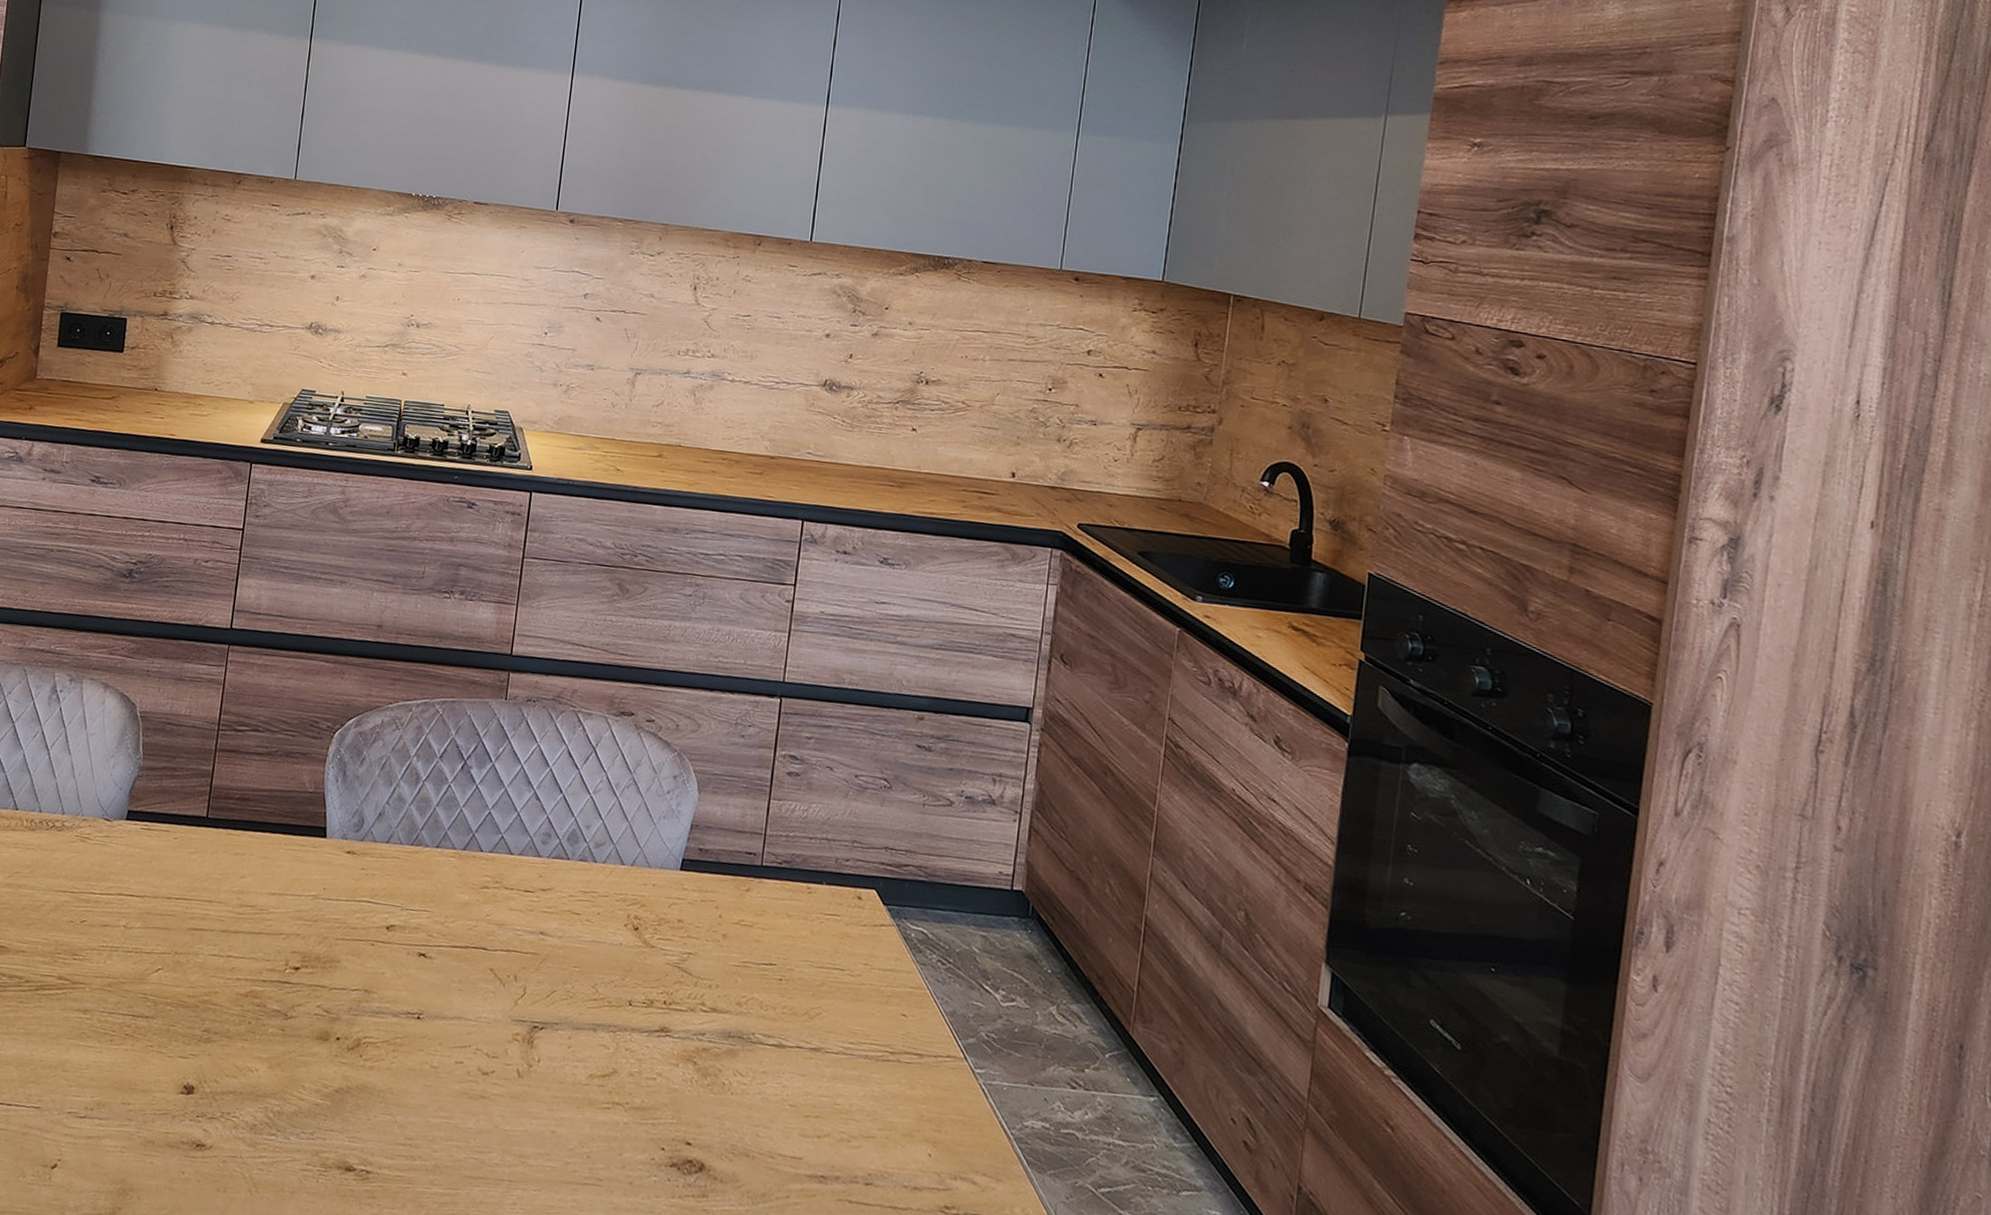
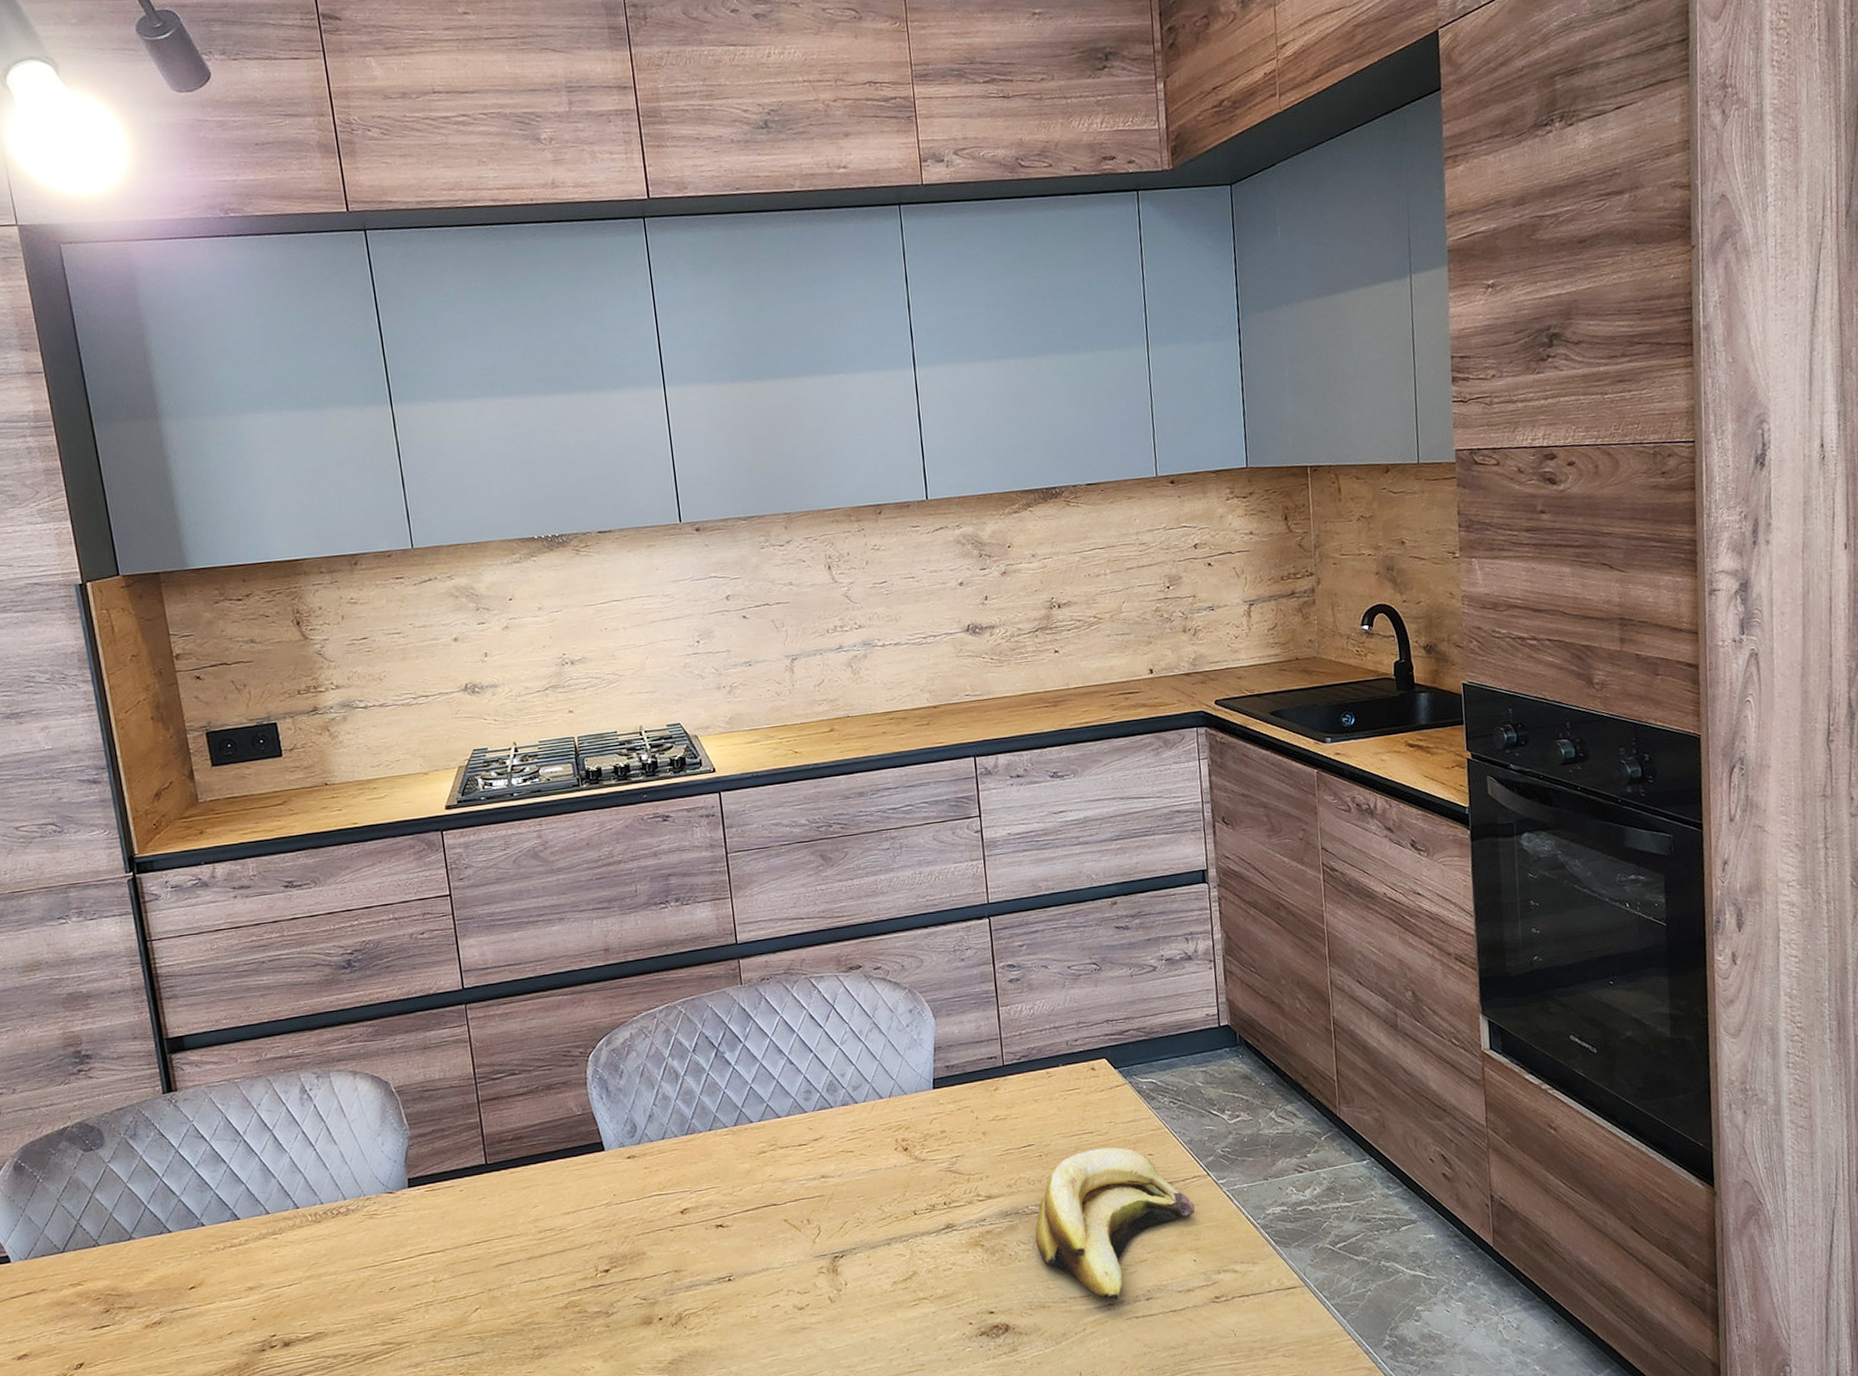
banana: none [754,988,942,1175] -> present [1035,1147,1195,1301]

